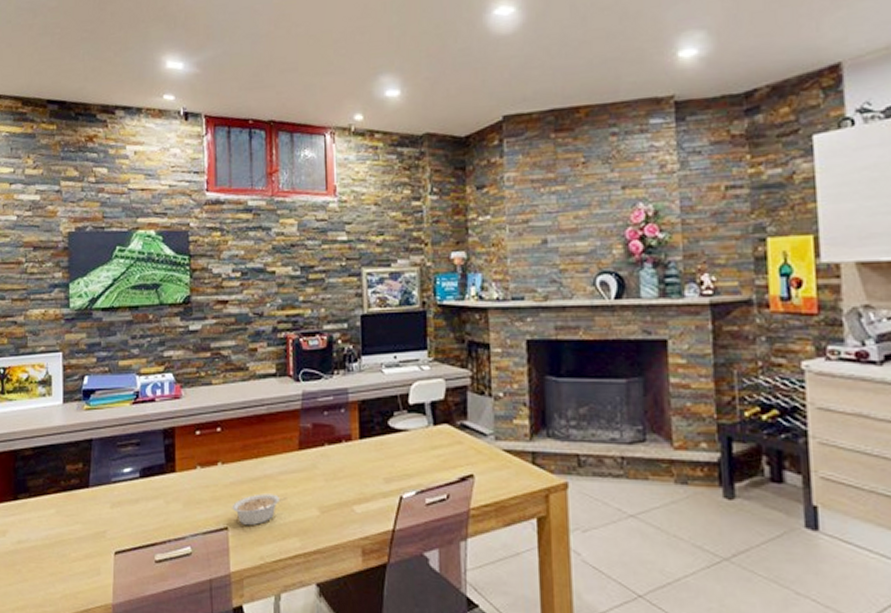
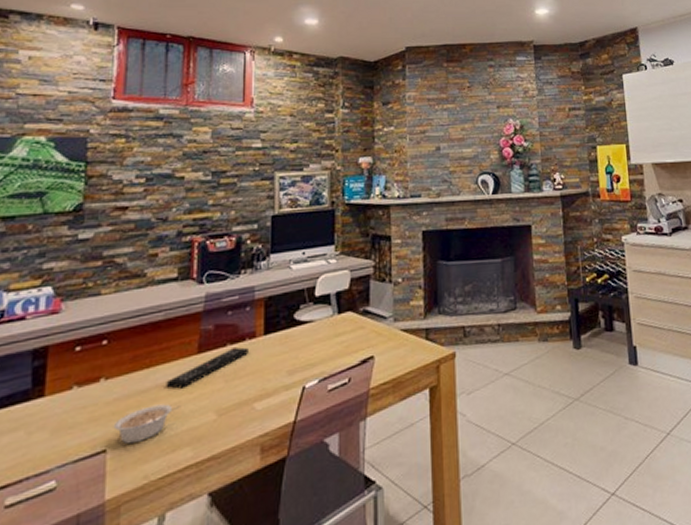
remote control: none [273,449,345,482] -> present [166,347,248,389]

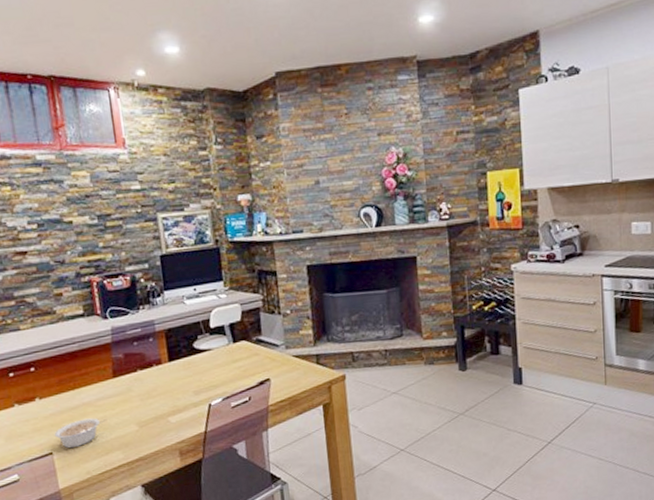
remote control: present [166,347,248,389] -> none [90,372,157,406]

